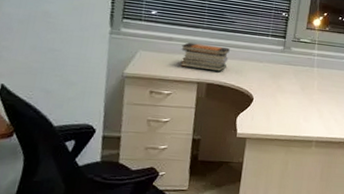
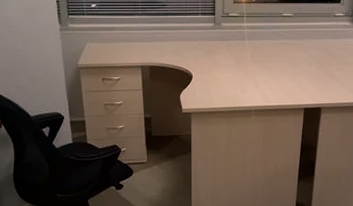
book stack: present [180,42,230,72] -> none [122,30,165,54]

